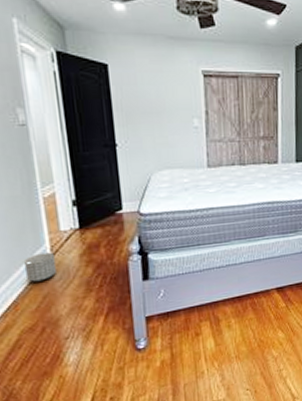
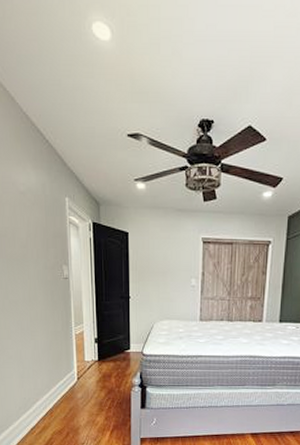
planter: present [23,252,56,282] -> none [58,376,79,397]

